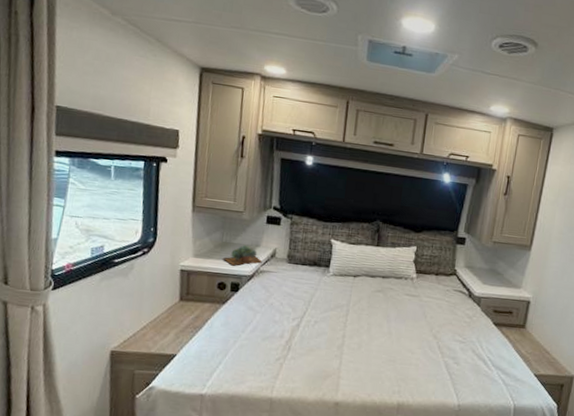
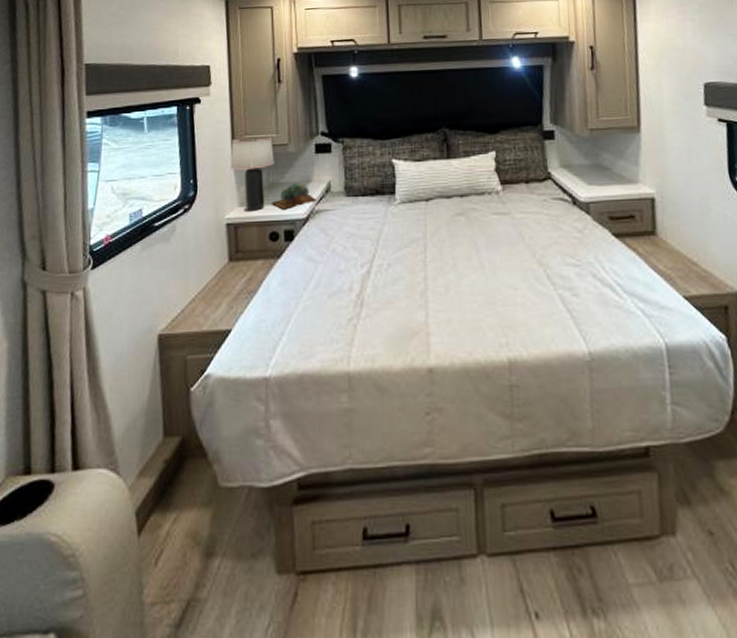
table lamp: none [189,199,230,263] -> present [230,136,275,211]

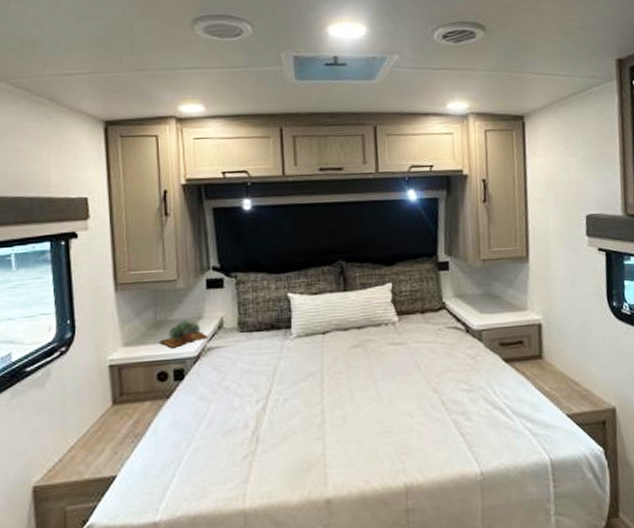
table lamp: present [230,136,275,211] -> none [113,272,163,352]

